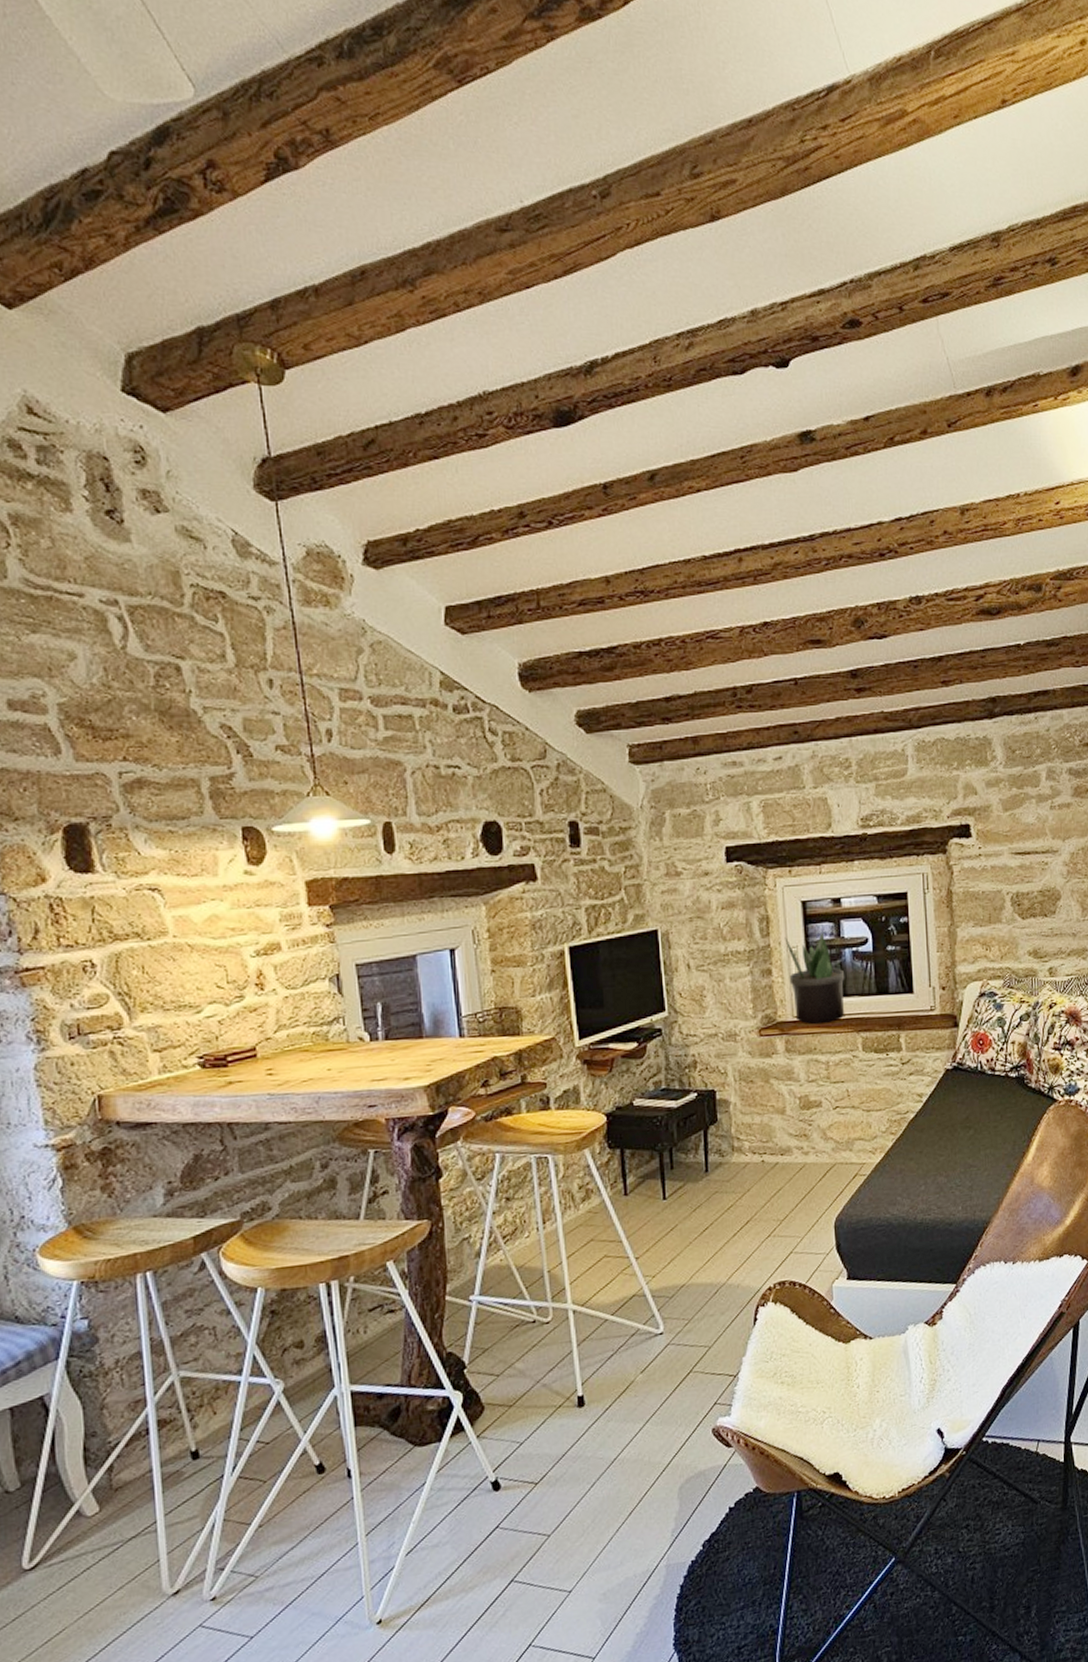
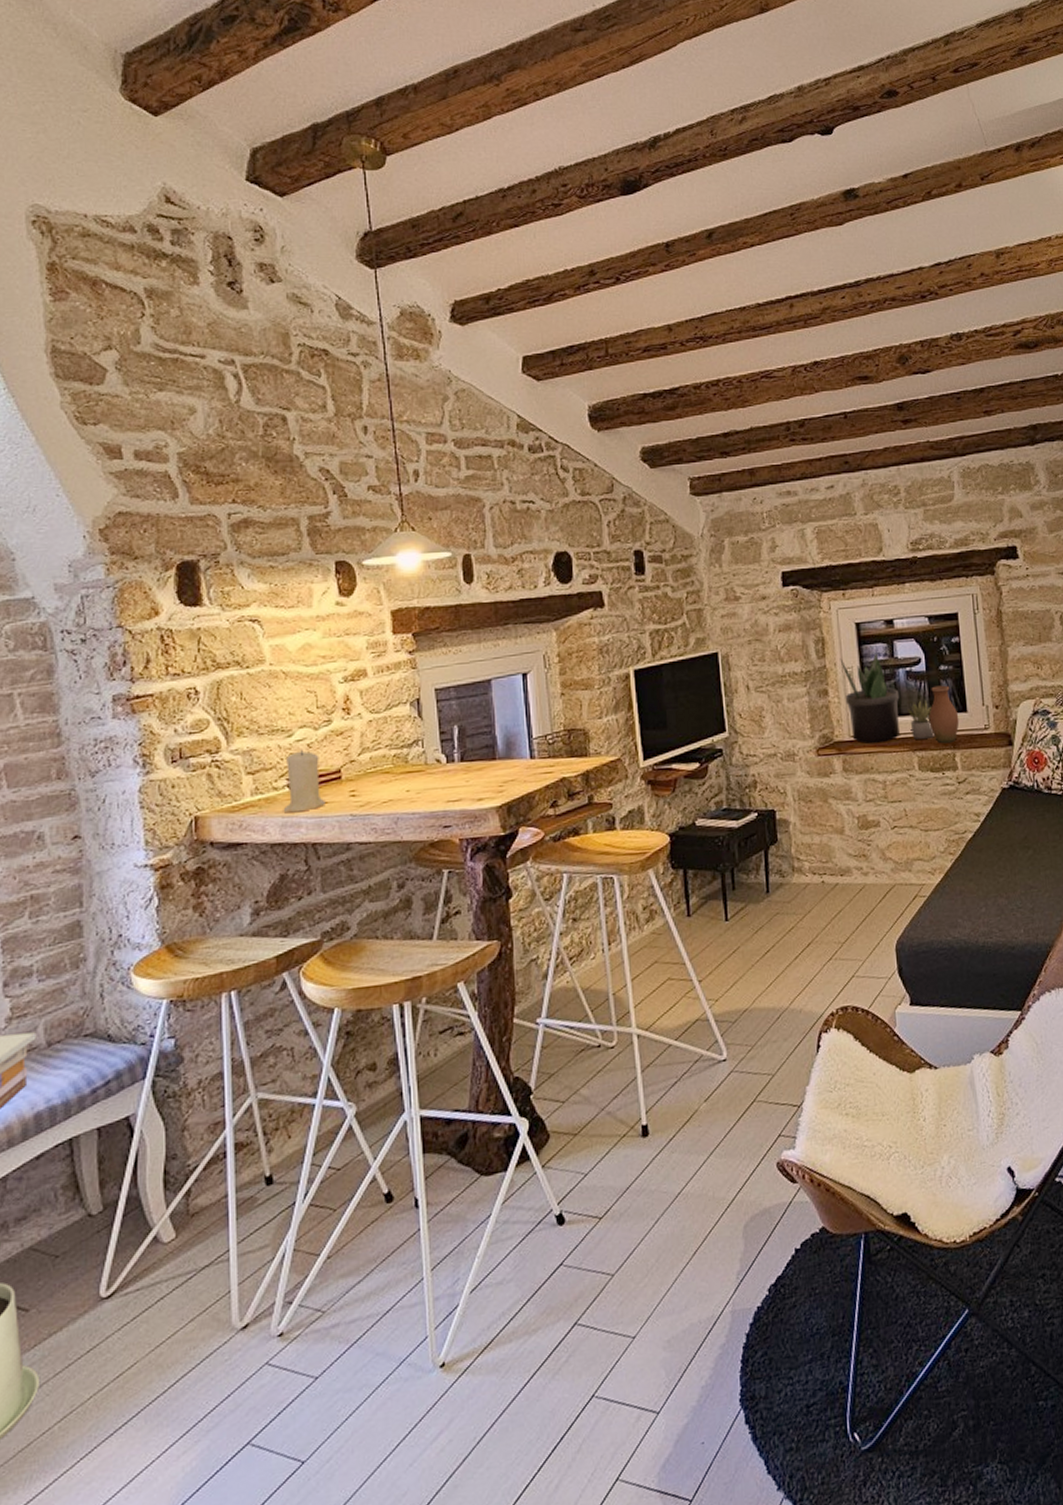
candle: none [194,1026,240,1092] -> present [283,749,325,814]
succulent plant: none [853,981,881,1021] -> present [907,701,936,740]
vase: none [874,966,905,1025] -> present [928,685,960,744]

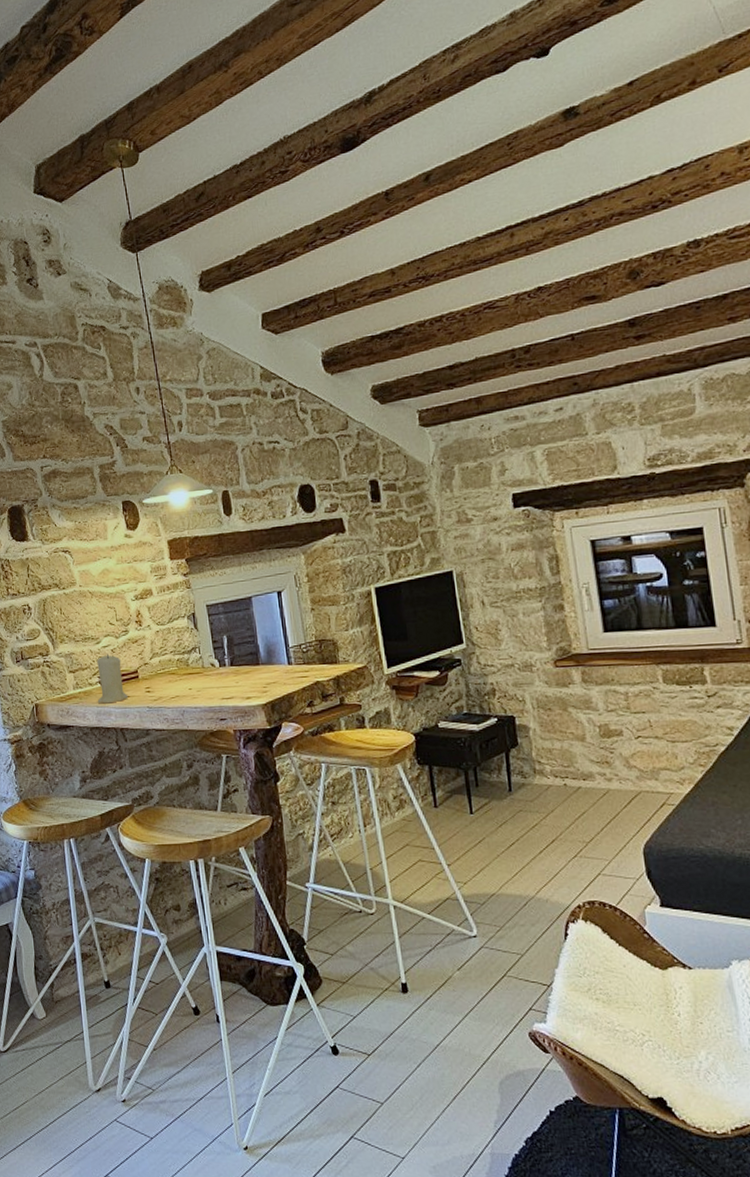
planter: present [840,653,901,745] -> none [575,569,643,657]
succulent plant: present [907,701,936,740] -> none [649,615,681,654]
vase: present [928,685,960,744] -> none [672,600,708,658]

